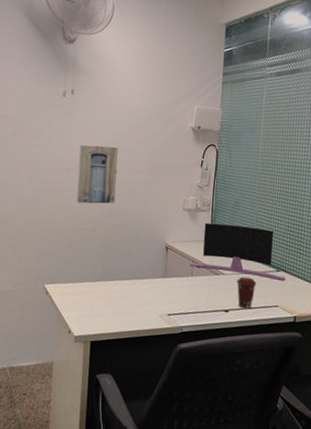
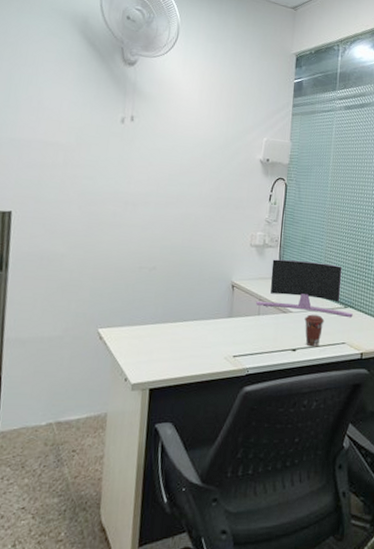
wall art: present [76,145,118,204] -> none [135,176,182,240]

